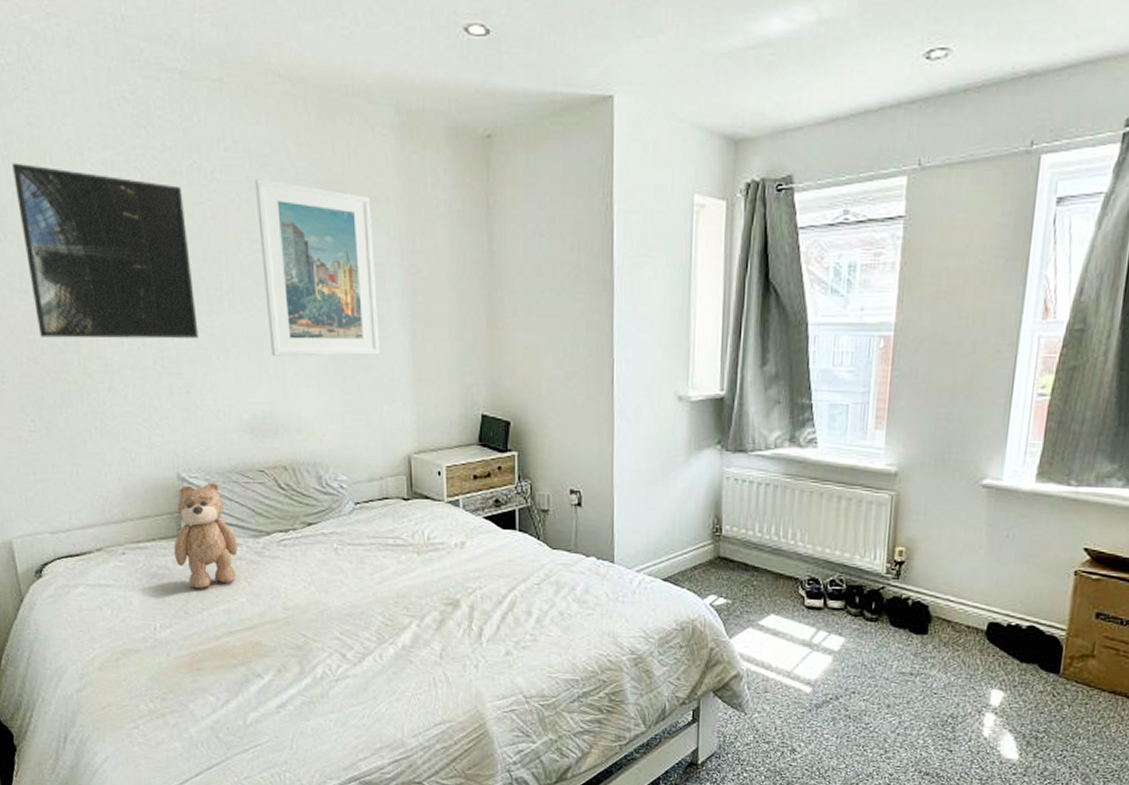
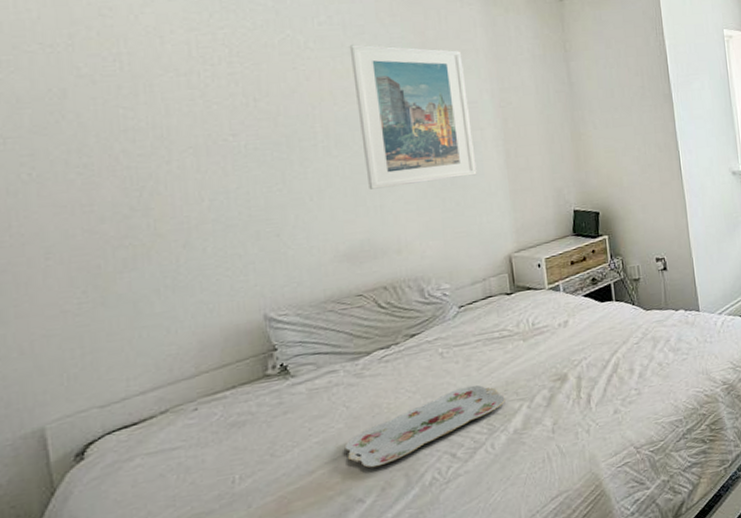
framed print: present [12,162,199,339] -> none [77,49,290,207]
teddy bear: present [173,483,238,589] -> none [258,316,334,427]
serving tray: none [246,589,395,648] -> present [344,385,505,468]

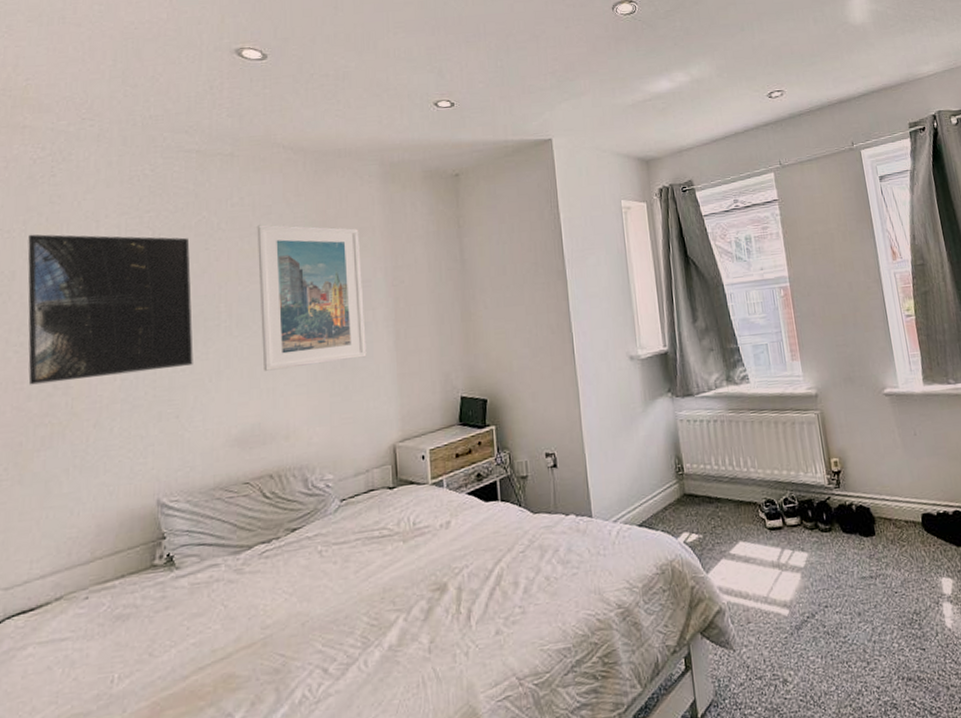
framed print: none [77,49,290,207] -> present [27,234,193,385]
serving tray: present [344,385,505,468] -> none [219,590,381,678]

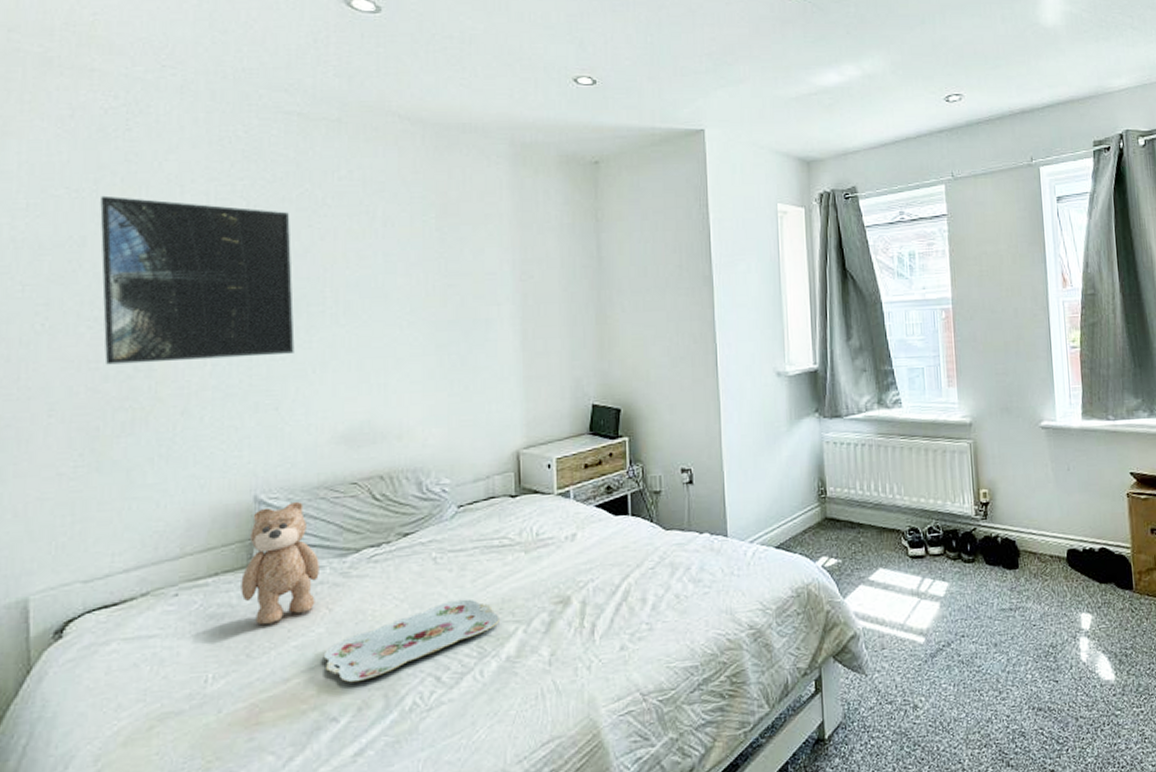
teddy bear: none [144,503,215,624] -> present [241,502,319,625]
serving tray: none [219,590,381,678] -> present [323,599,499,683]
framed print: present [257,224,367,371] -> none [367,203,490,365]

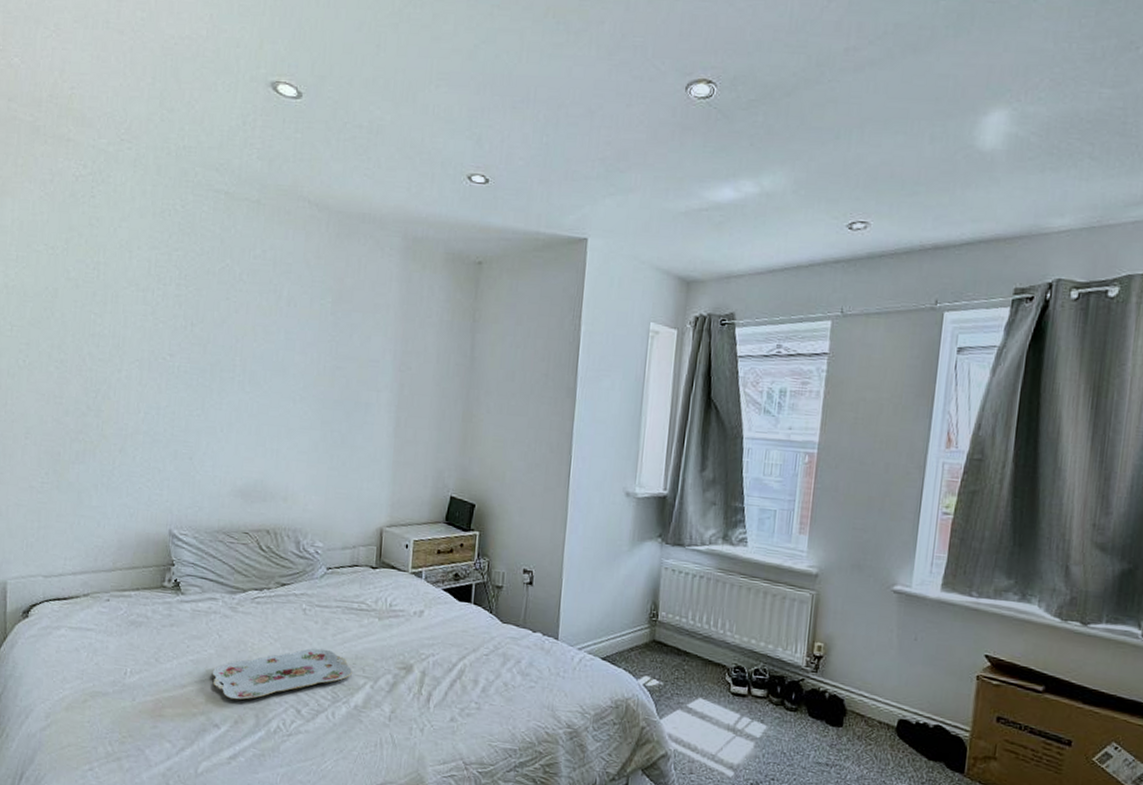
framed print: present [100,195,295,365] -> none [67,254,213,412]
teddy bear: present [241,502,319,625] -> none [154,541,215,639]

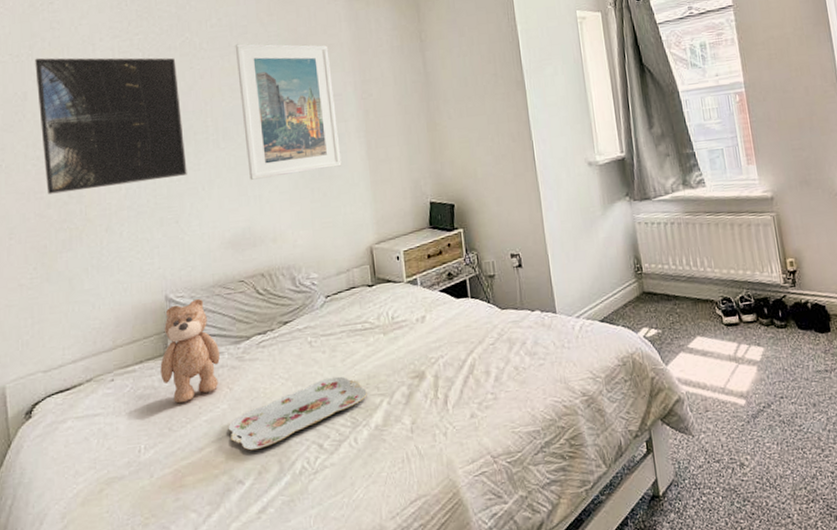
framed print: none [67,254,213,412] -> present [35,58,187,195]
teddy bear: none [154,541,215,639] -> present [160,299,220,403]
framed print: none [270,283,374,438] -> present [235,43,342,180]

